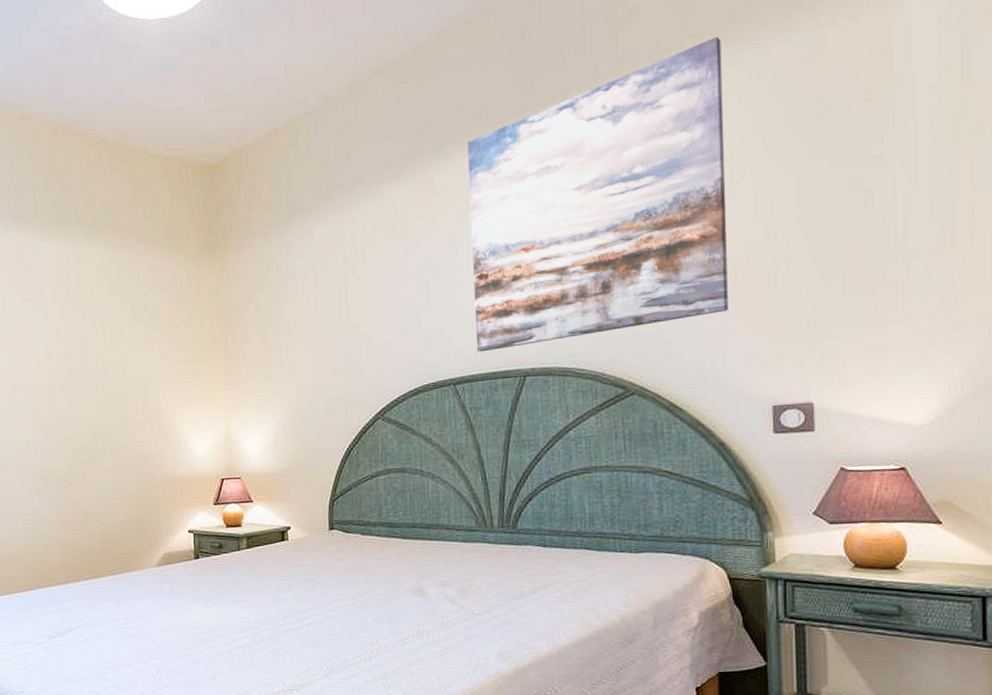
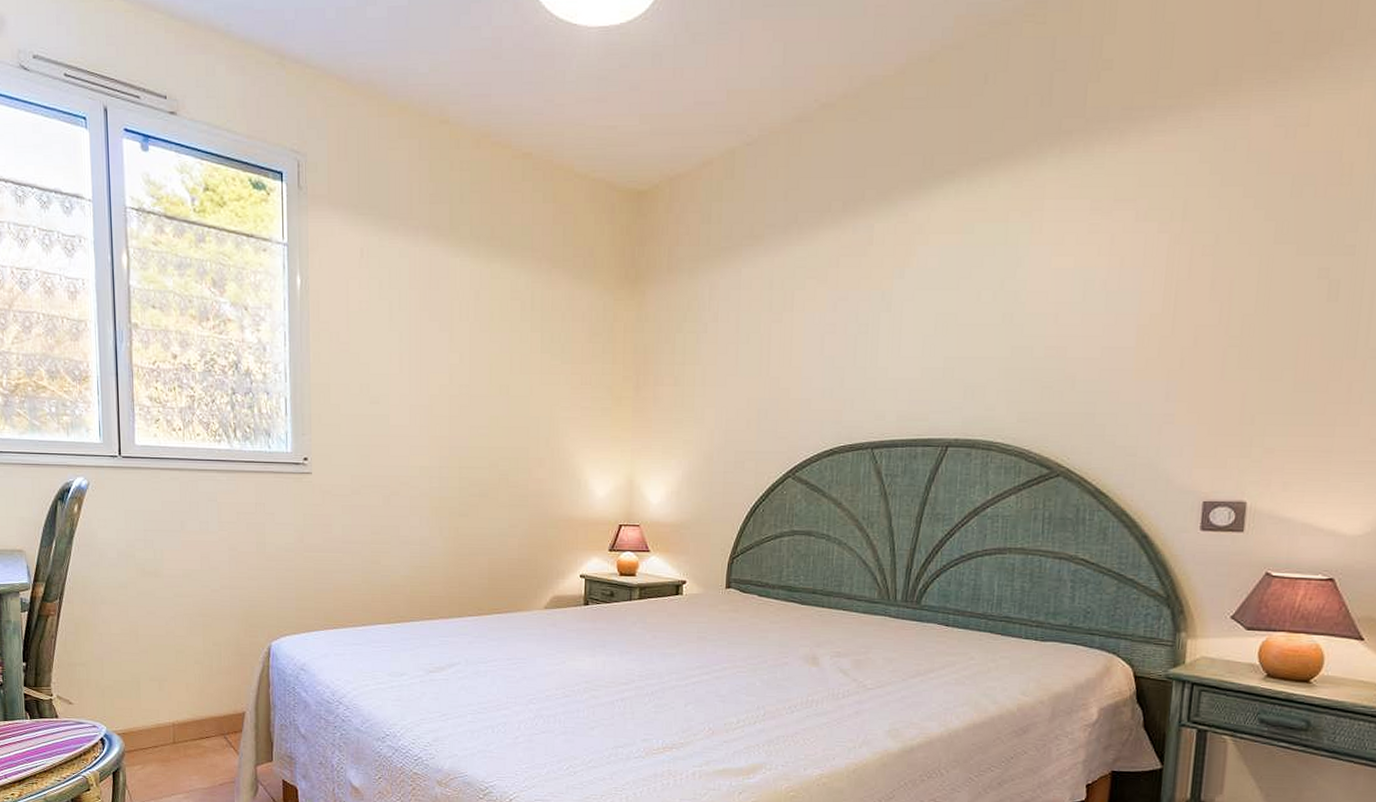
wall art: present [467,36,728,352] -> none [899,99,1198,417]

